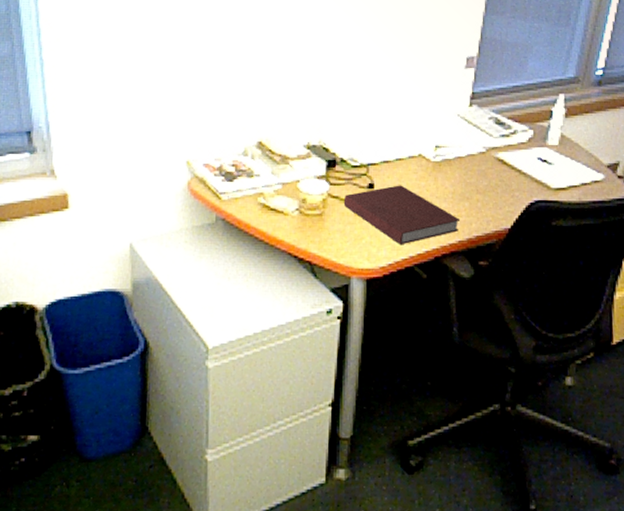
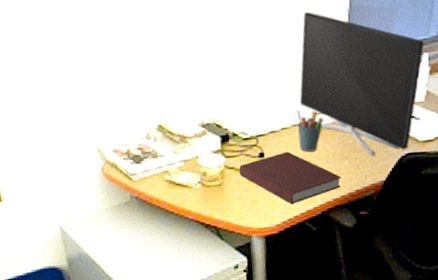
pen holder: none [414,140,444,188] -> present [297,109,324,152]
monitor: none [419,39,560,200] -> present [299,11,424,156]

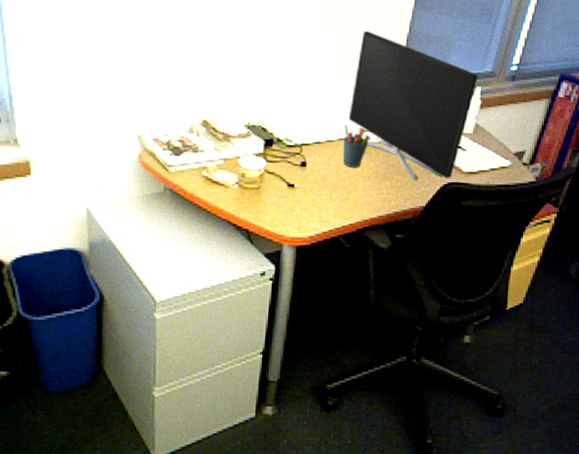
notebook: present [239,151,342,205] -> none [278,164,382,218]

